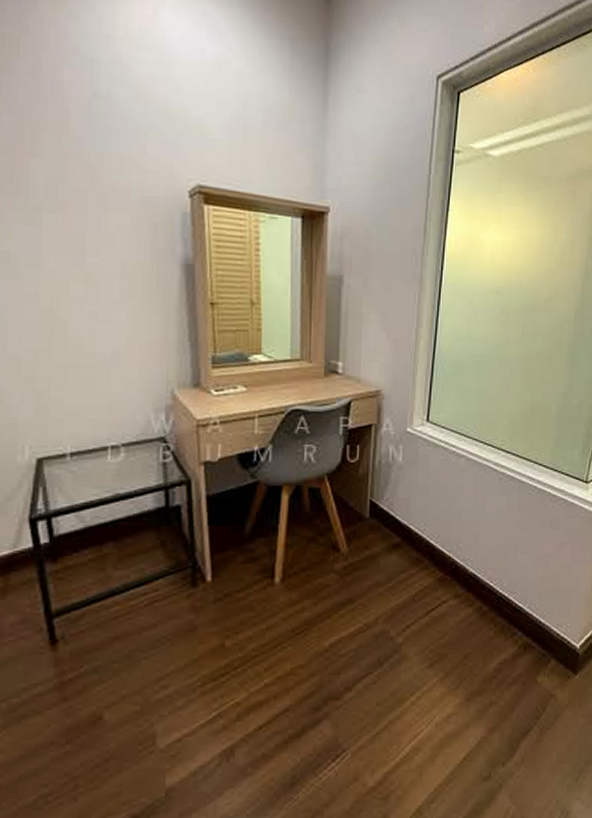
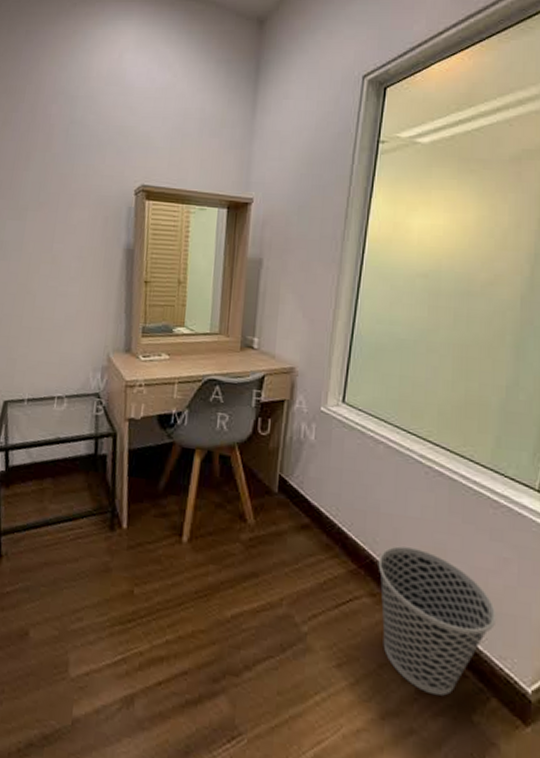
wastebasket: none [461,547,555,669] -> present [378,546,497,696]

